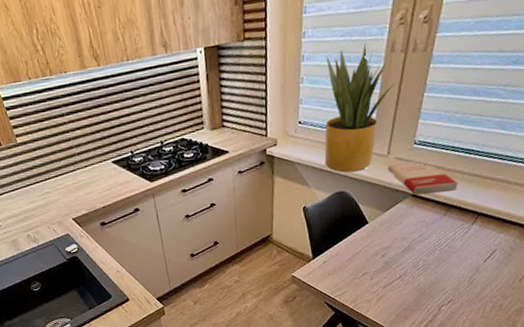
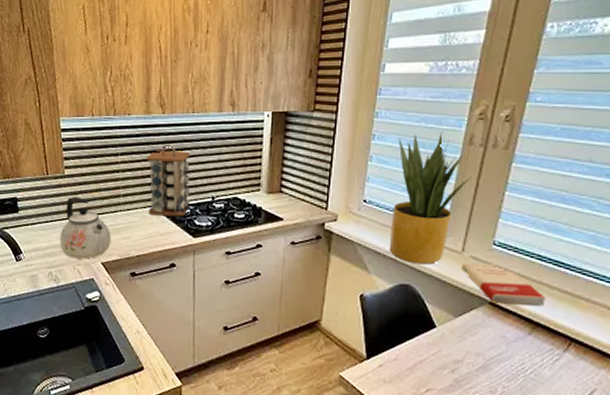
kettle: none [26,162,77,219] -> present [59,196,112,259]
spice rack: none [91,96,142,169] -> present [146,144,191,217]

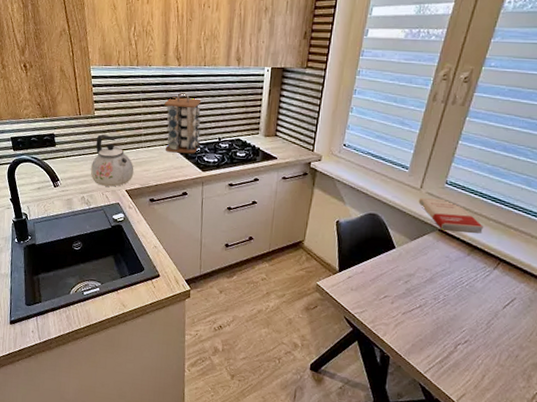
planter: present [389,131,472,265] -> none [362,89,433,198]

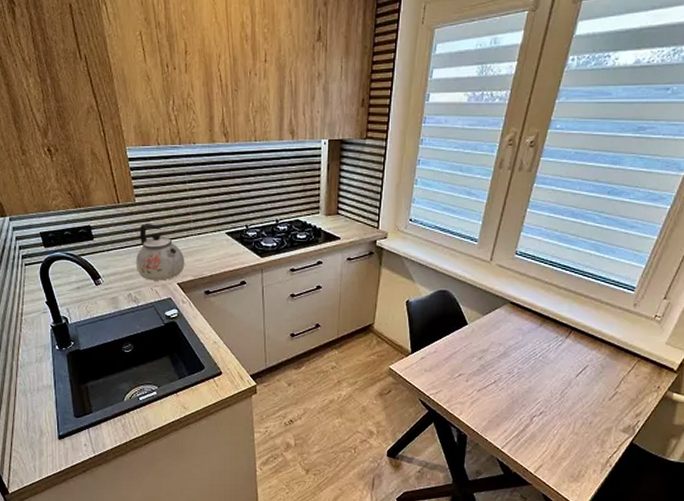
spice rack: present [164,92,202,154] -> none [213,171,257,239]
book: present [418,197,483,233] -> none [489,270,554,303]

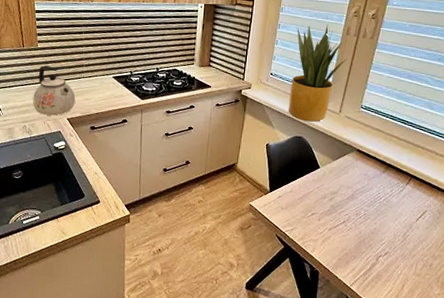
planter: none [430,156,501,273] -> present [288,24,348,122]

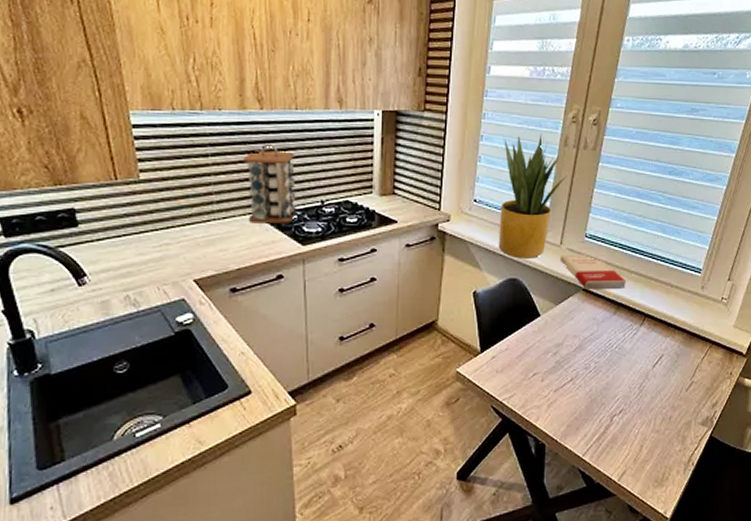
kettle: present [32,65,76,116] -> none [137,204,205,277]
spice rack: none [105,26,141,83] -> present [243,143,297,224]
book: none [338,120,395,152] -> present [559,254,626,289]

